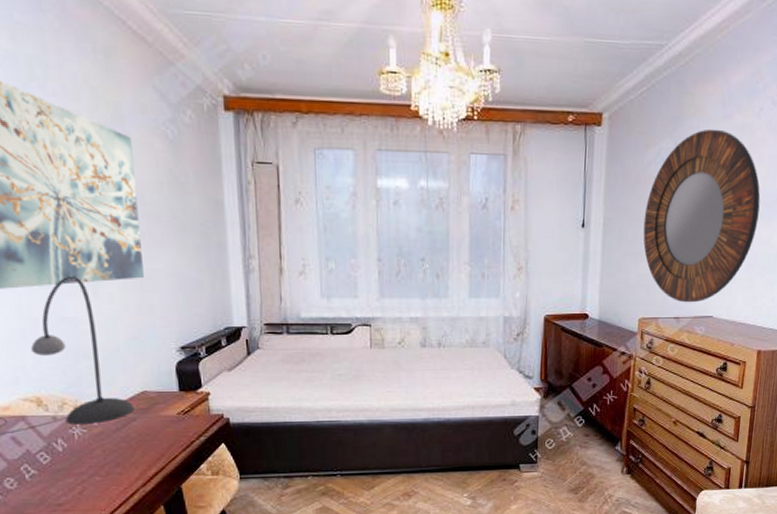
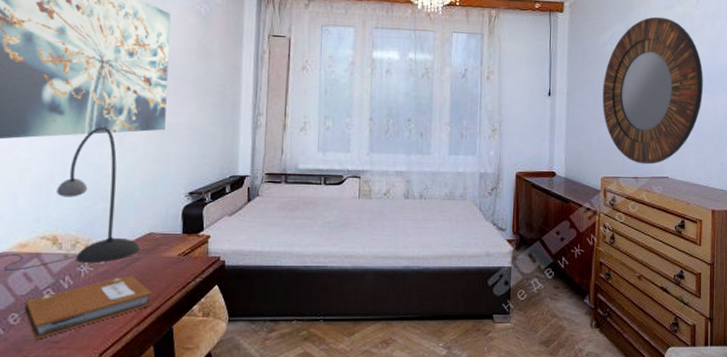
notebook: none [19,436,155,503] -> present [25,275,152,340]

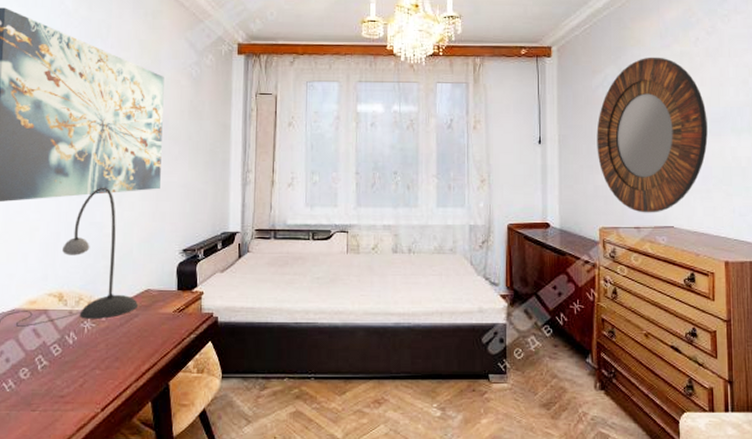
notebook: present [25,275,152,340] -> none [34,331,149,394]

